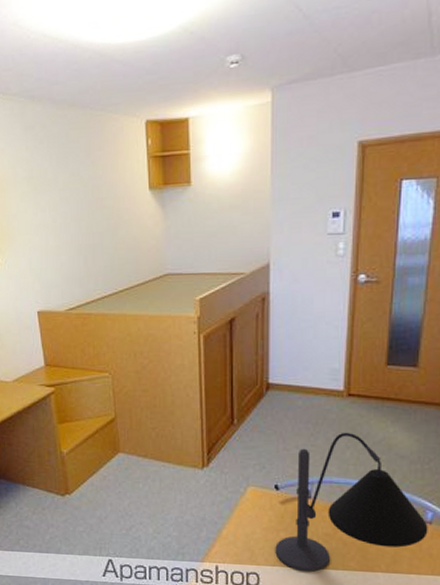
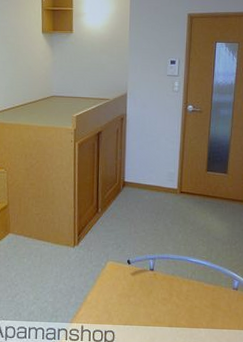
desk lamp: present [275,432,428,572] -> none [127,220,235,329]

